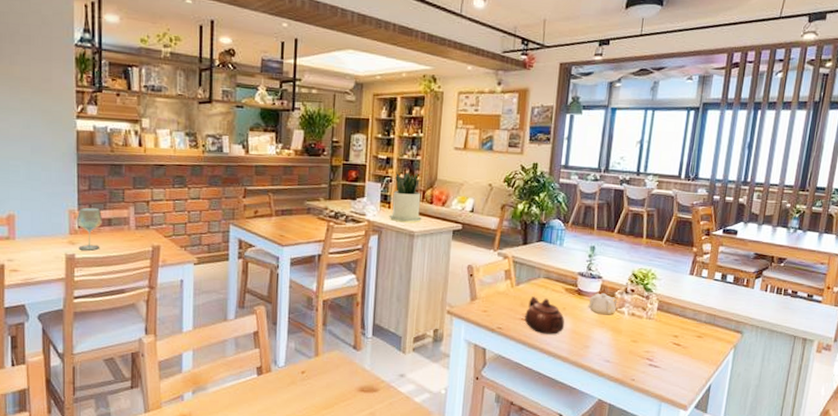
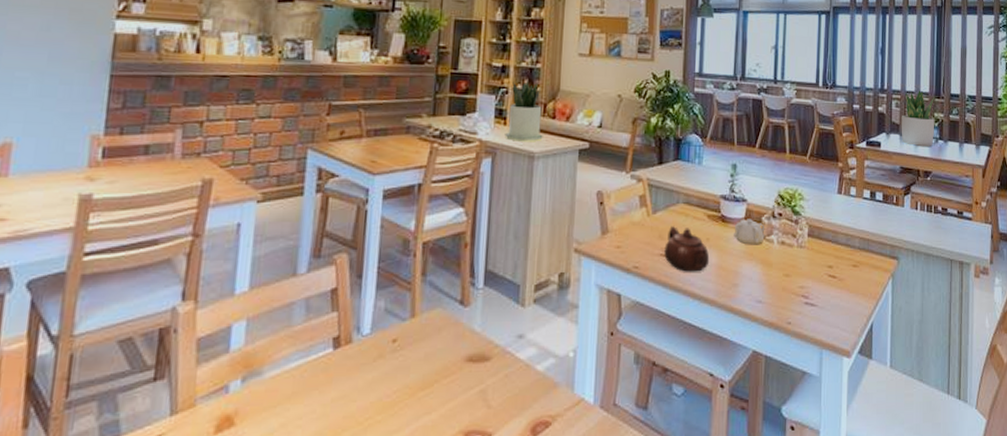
wine glass: present [76,207,103,251] -> none [99,130,138,188]
planter: none [759,183,800,236] -> present [901,90,935,148]

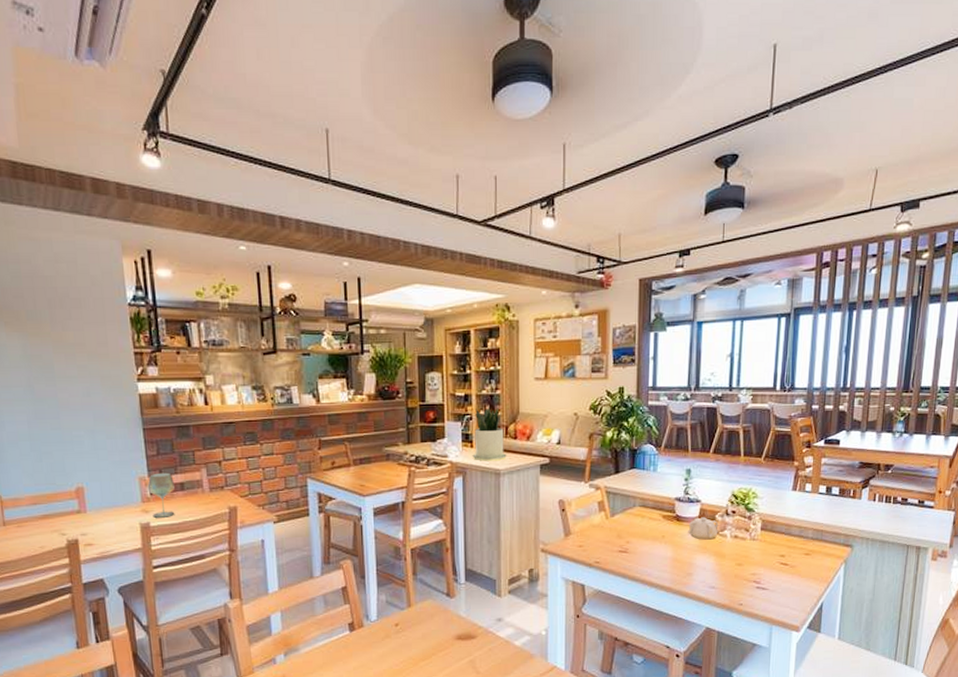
wine glass: none [99,130,138,188] -> present [147,472,176,518]
teapot: present [664,226,710,272] -> none [623,527,665,565]
planter: present [901,90,935,148] -> none [862,385,903,442]

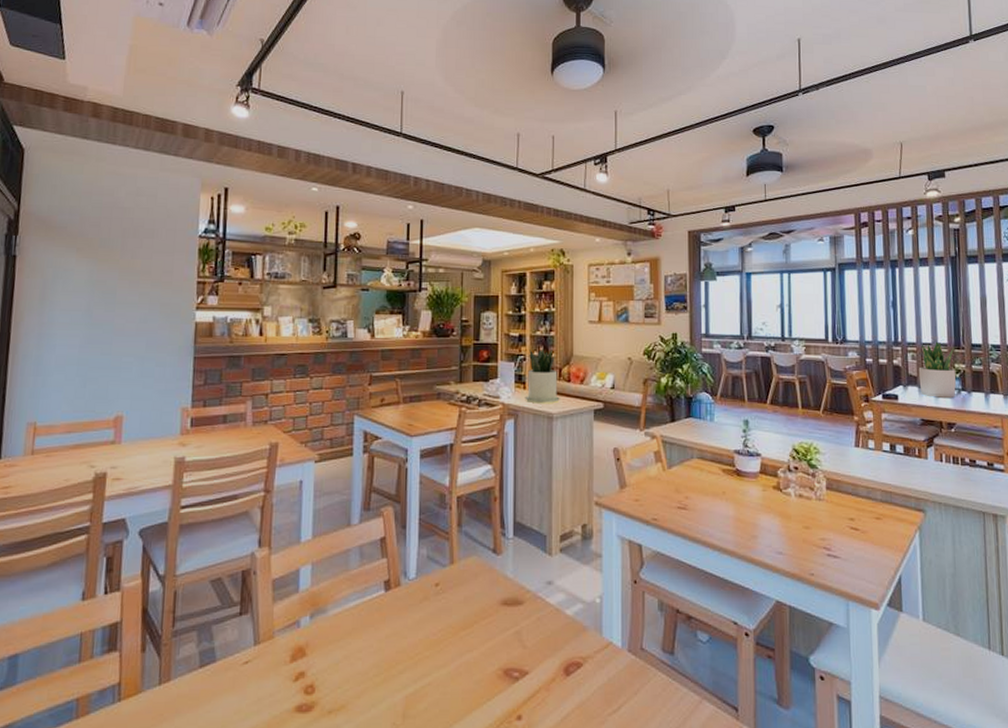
wine glass: present [147,472,176,518] -> none [188,403,218,452]
sugar bowl: present [688,517,719,540] -> none [749,472,782,498]
planter: none [862,385,903,442] -> present [918,341,956,399]

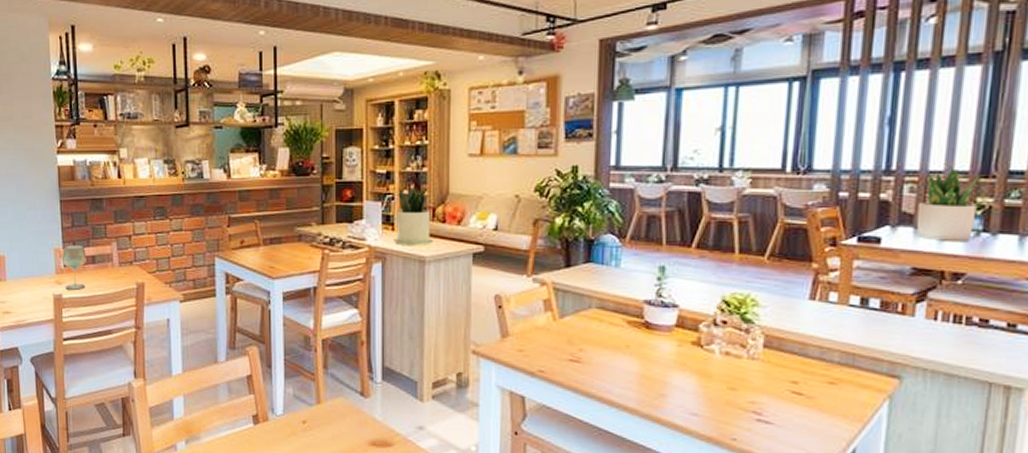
wine glass: none [188,403,218,452] -> present [61,245,87,290]

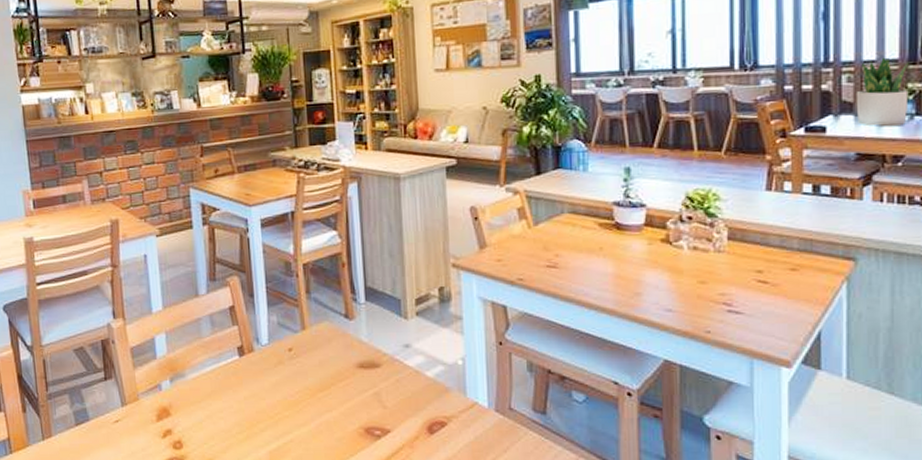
wine glass: present [61,245,87,290] -> none [31,185,58,232]
planter: present [393,186,433,247] -> none [367,103,407,165]

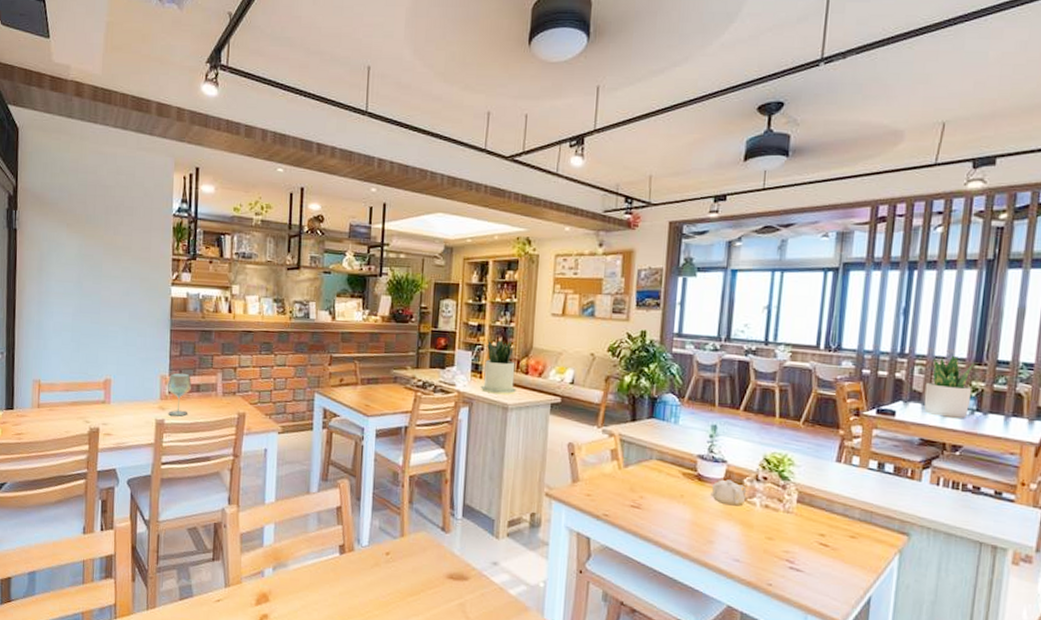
wine glass: none [31,185,58,232] -> present [167,373,192,417]
planter: none [367,103,407,165] -> present [480,339,516,395]
sugar bowl: none [632,224,672,252] -> present [710,479,747,506]

